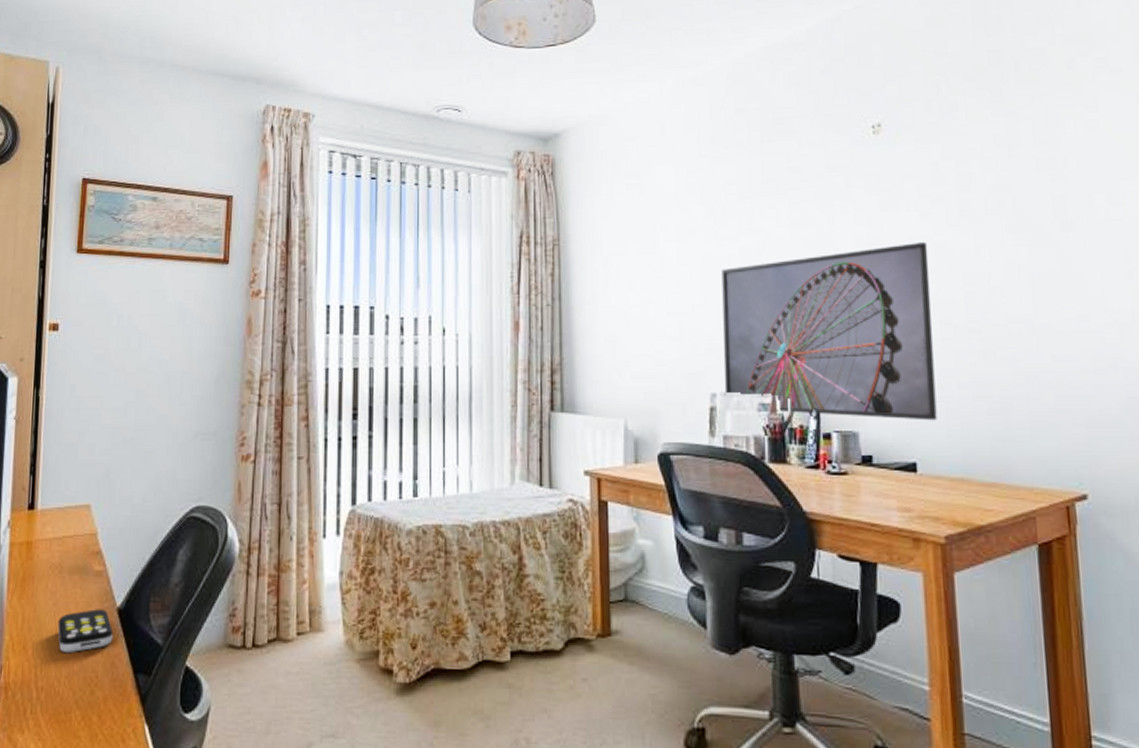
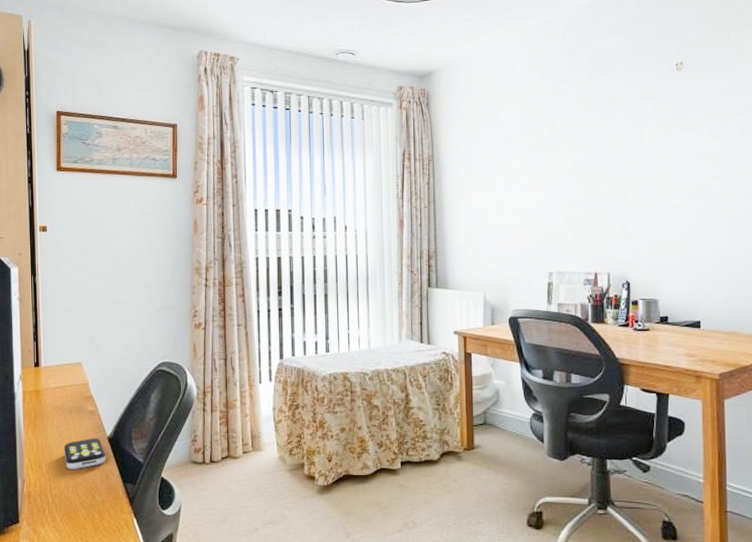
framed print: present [721,242,937,421] -> none [558,155,717,290]

